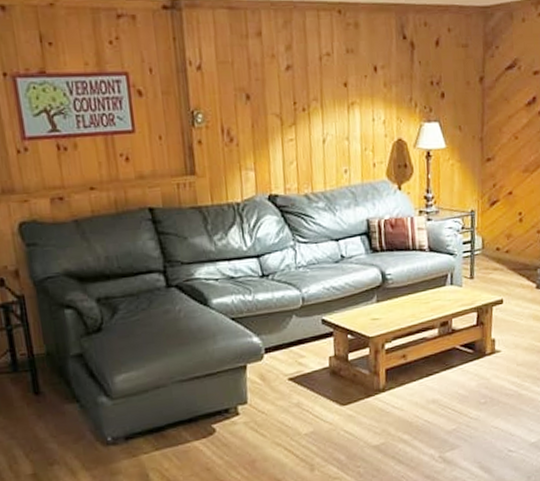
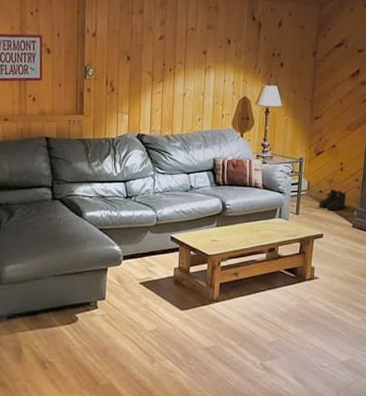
boots: none [496,244,528,270] -> present [319,188,347,210]

